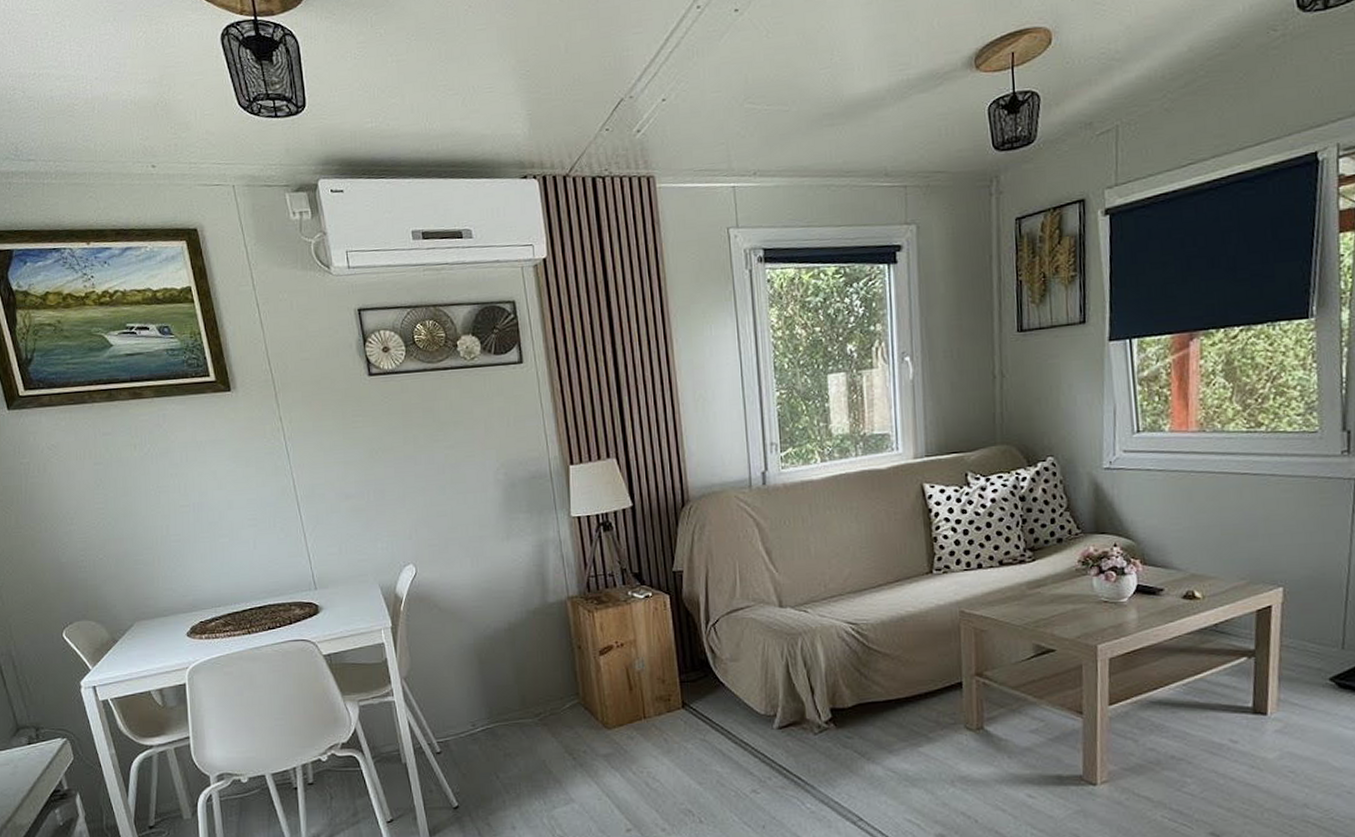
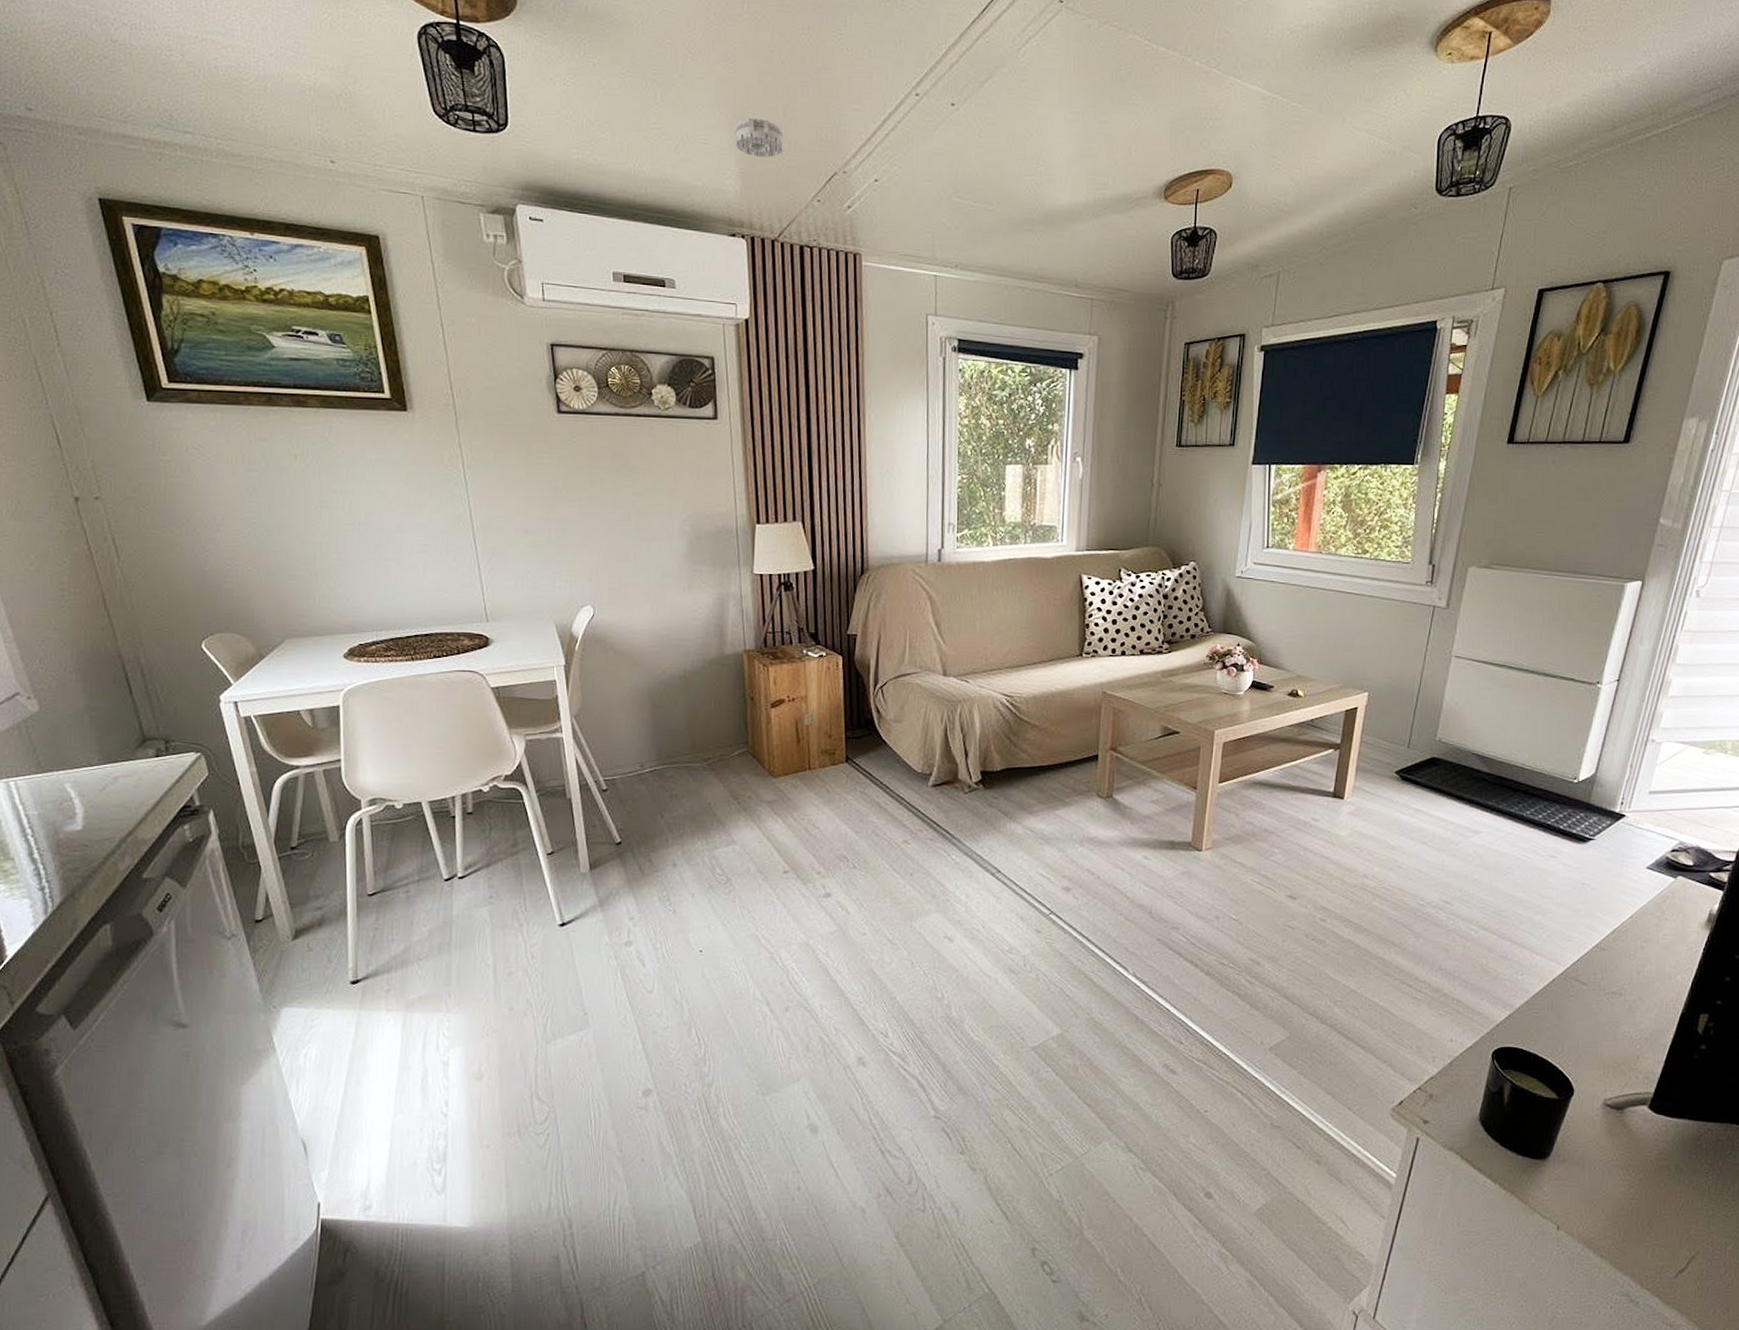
smoke detector: none [519,58,568,97] -> present [735,117,784,158]

